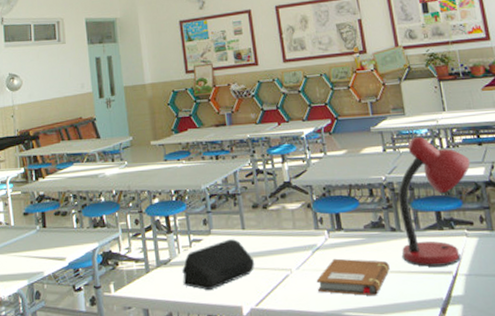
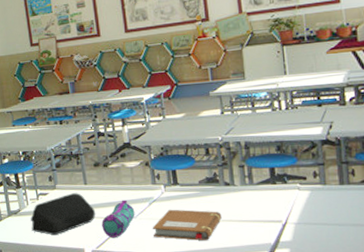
pencil case: none [261,247,298,294] -> present [101,200,135,238]
desk lamp: present [398,136,470,267] -> none [233,99,308,216]

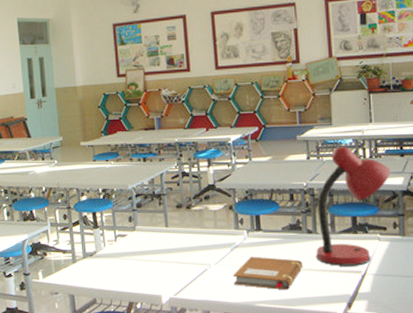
speaker: present [30,193,96,236] -> none [107,235,176,281]
pencil case: present [101,200,135,238] -> none [181,244,216,285]
desk lamp: none [233,99,308,216] -> present [315,146,390,266]

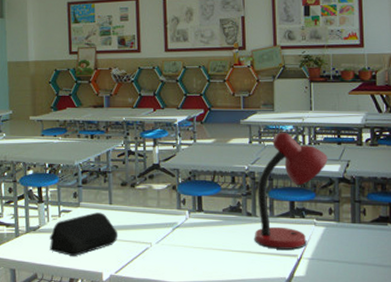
speaker: none [107,235,176,281] -> present [50,212,118,257]
notebook: present [233,256,303,291] -> none [173,236,241,272]

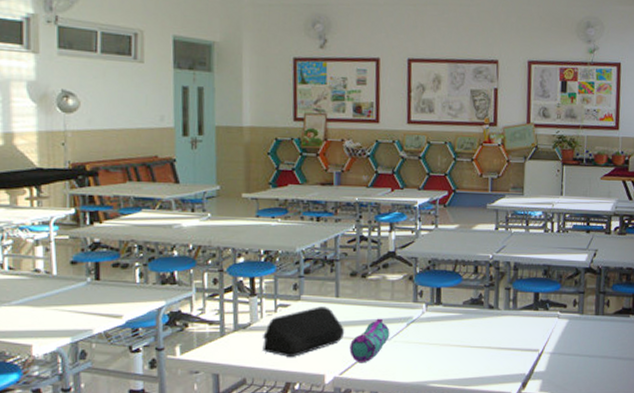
pencil case: none [123,223,158,264] -> present [349,318,390,363]
desk lamp: present [254,132,328,250] -> none [494,218,576,344]

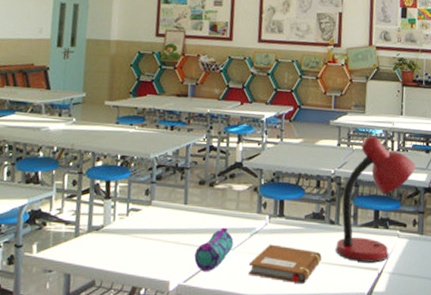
speaker: present [262,306,345,358] -> none [112,212,191,262]
notebook: none [406,332,481,370] -> present [248,244,322,285]
desk lamp: none [494,218,576,344] -> present [335,136,415,263]

